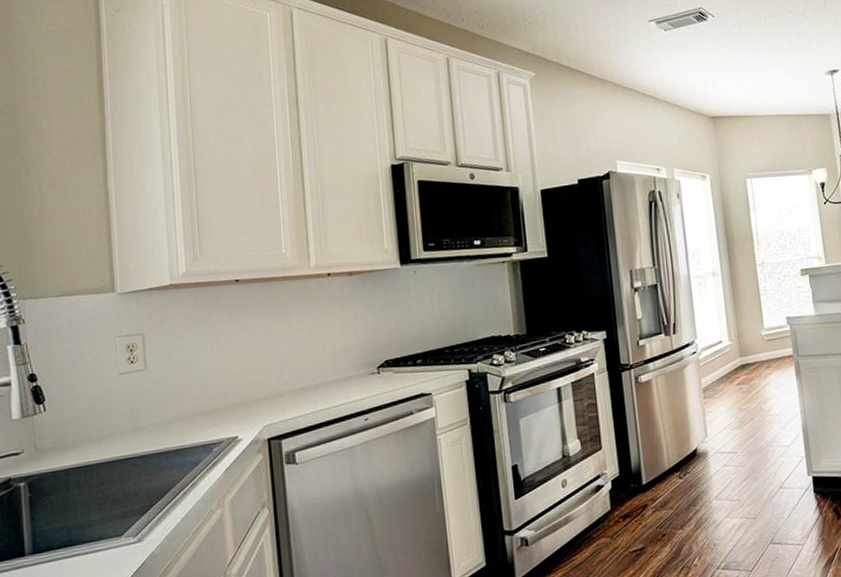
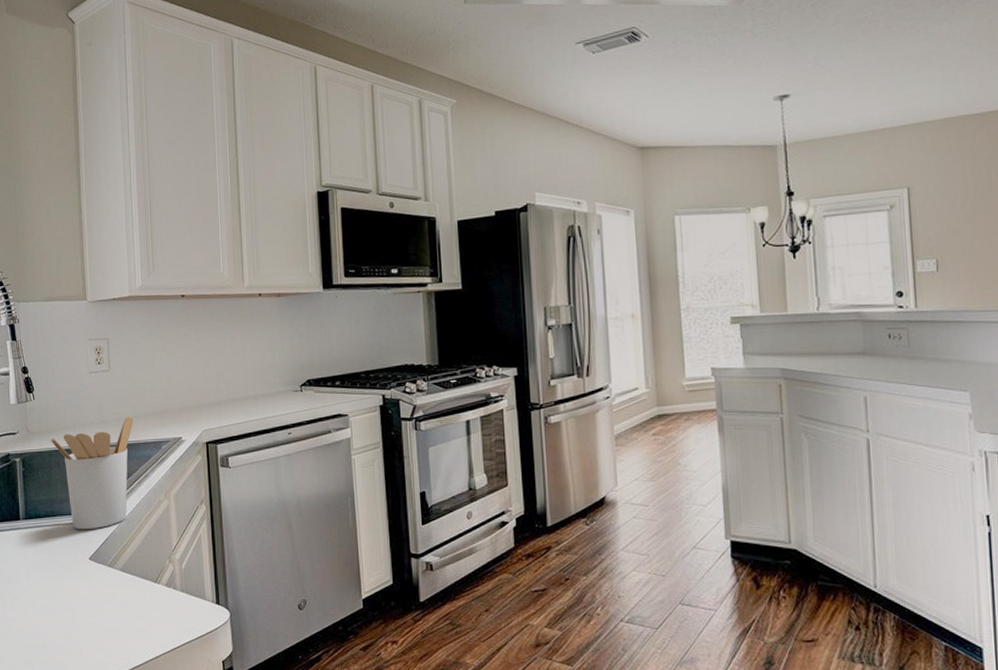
utensil holder: none [67,419,178,557] -> present [50,416,134,530]

